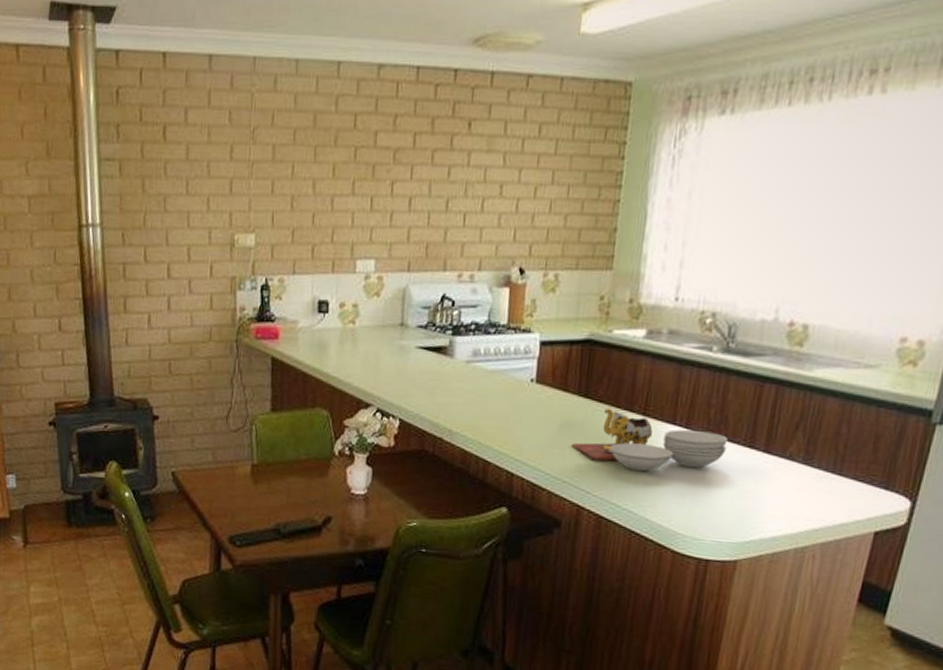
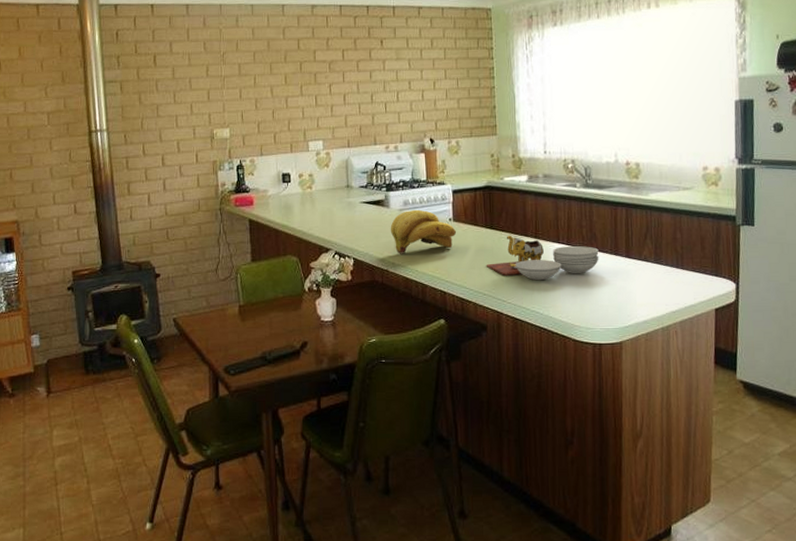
banana bunch: none [451,362,539,420] -> present [390,209,457,254]

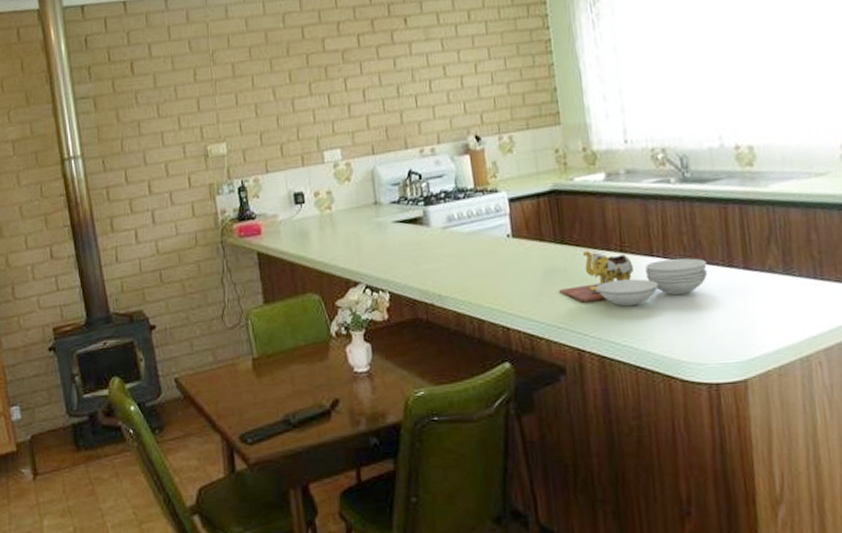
banana bunch: present [390,209,457,254] -> none [432,225,518,284]

